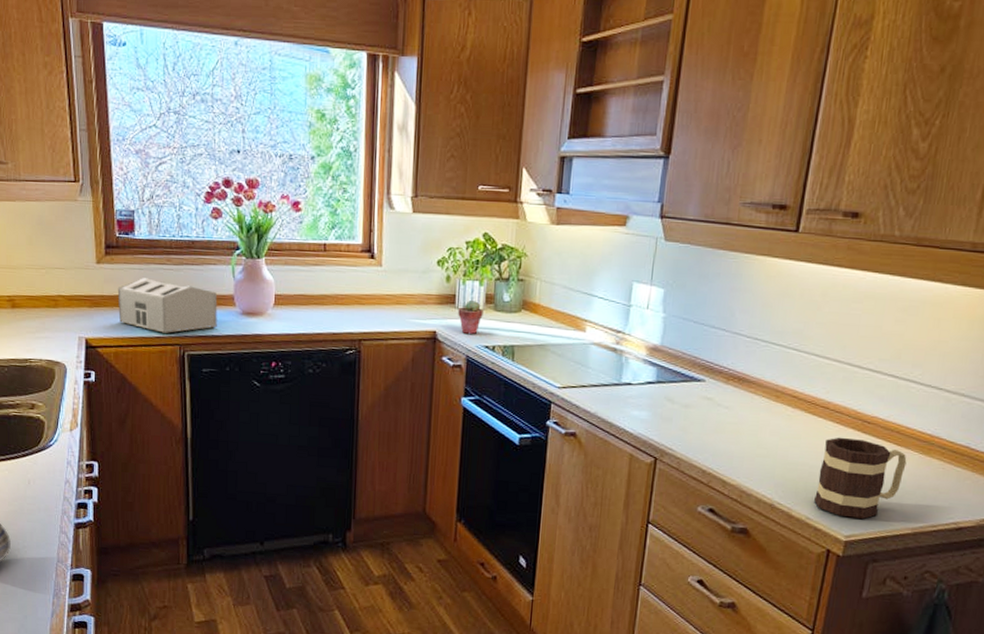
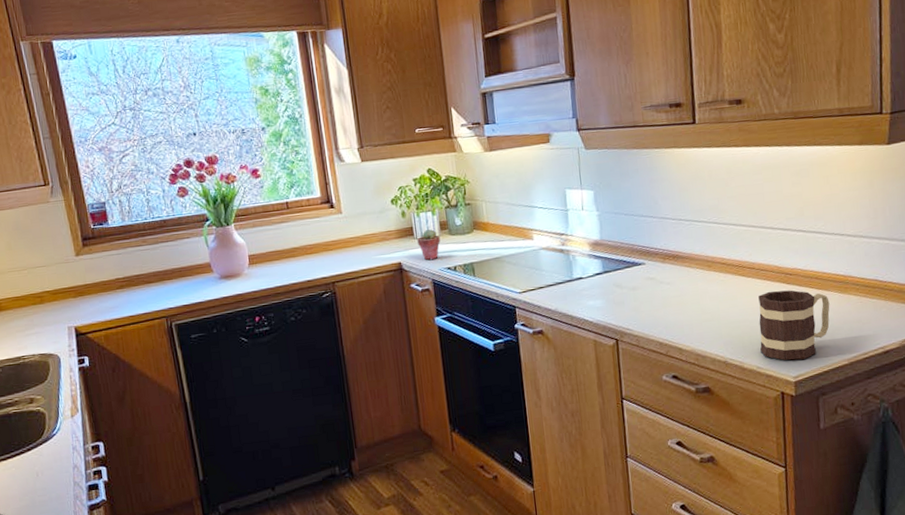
toaster: present [117,278,218,333] -> none [99,261,199,309]

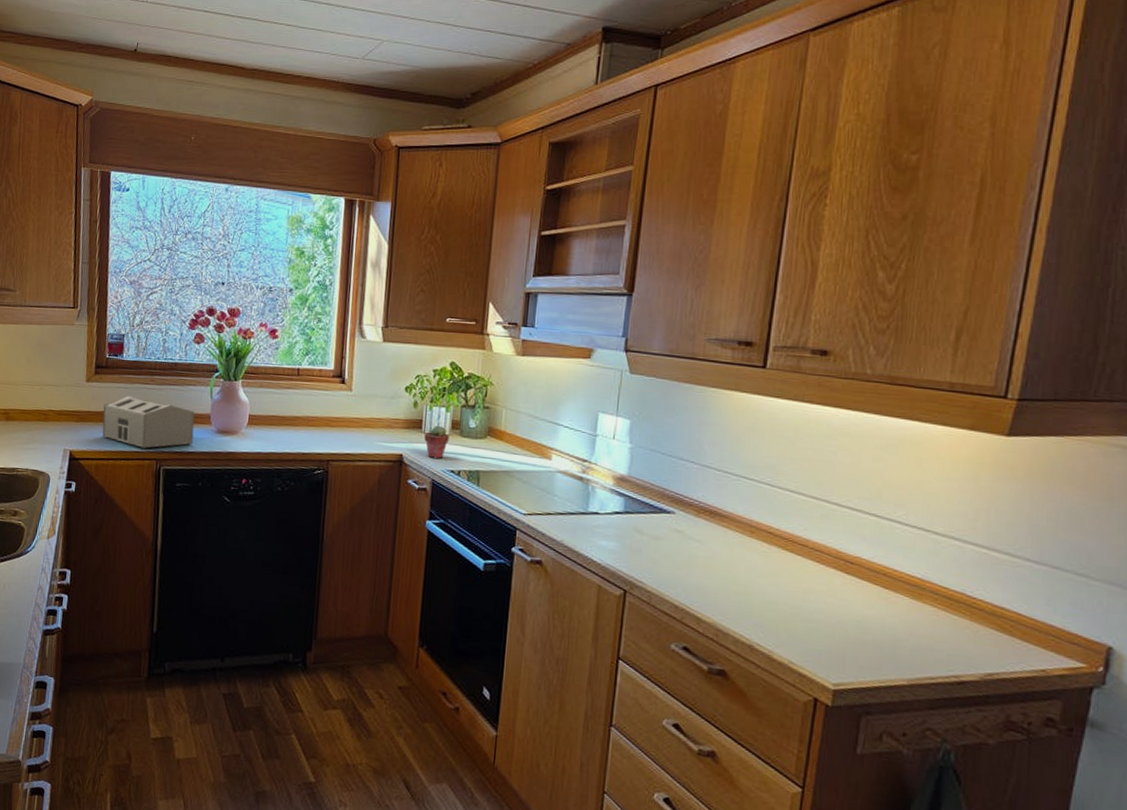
toaster: none [99,261,199,309] -> present [102,396,195,448]
mug: present [758,290,830,360] -> none [797,577,896,666]

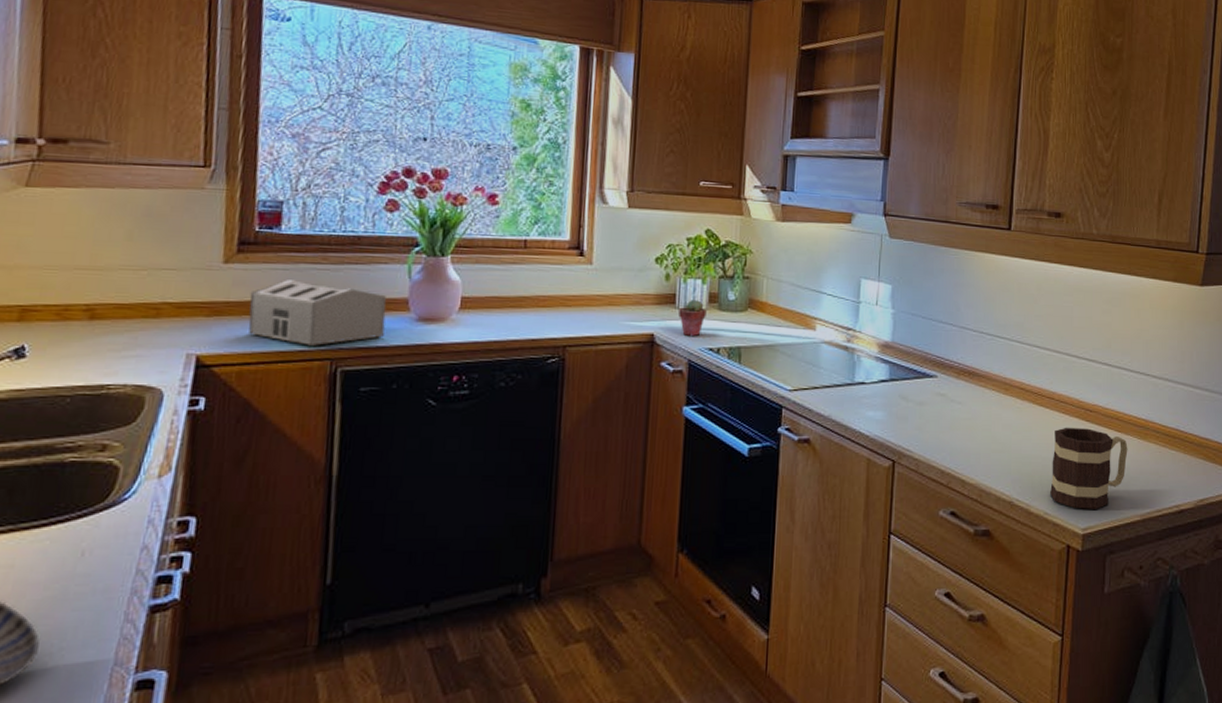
mug: none [797,577,896,666] -> present [1050,427,1128,509]

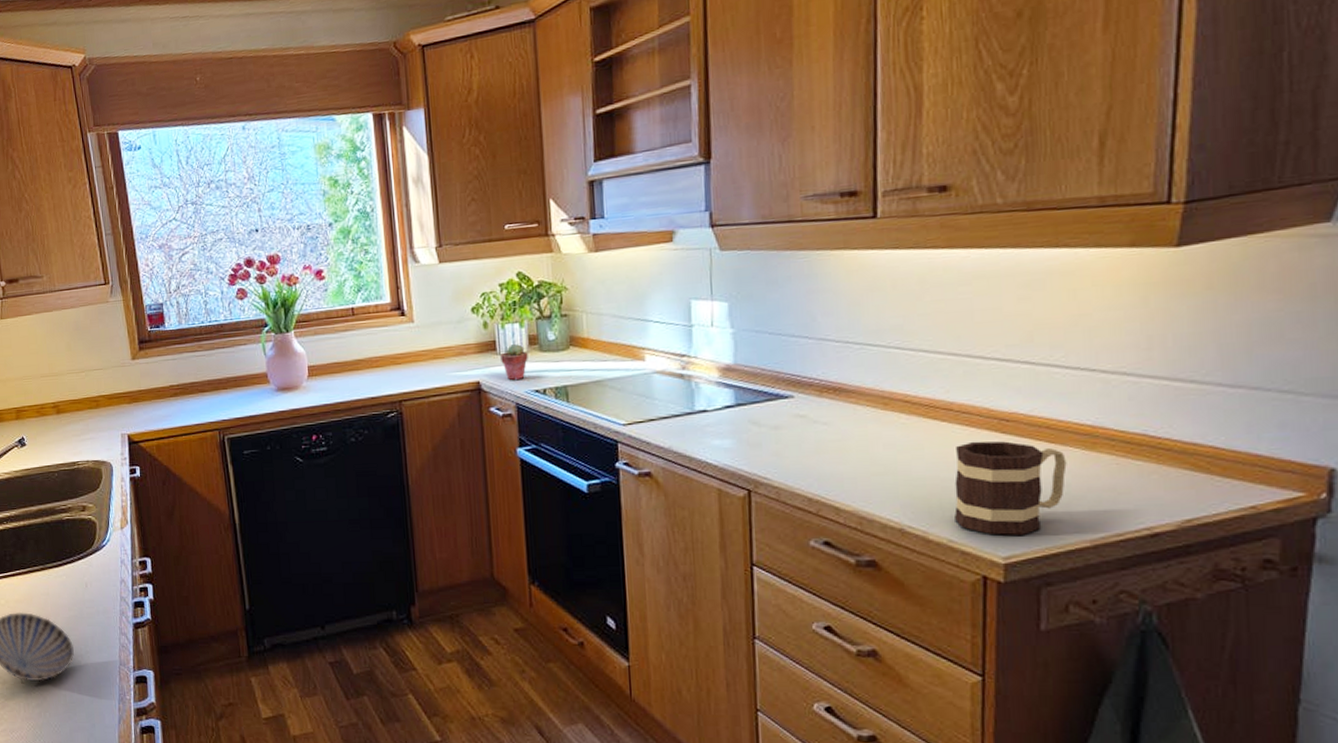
toaster: present [248,280,387,346] -> none [154,367,254,420]

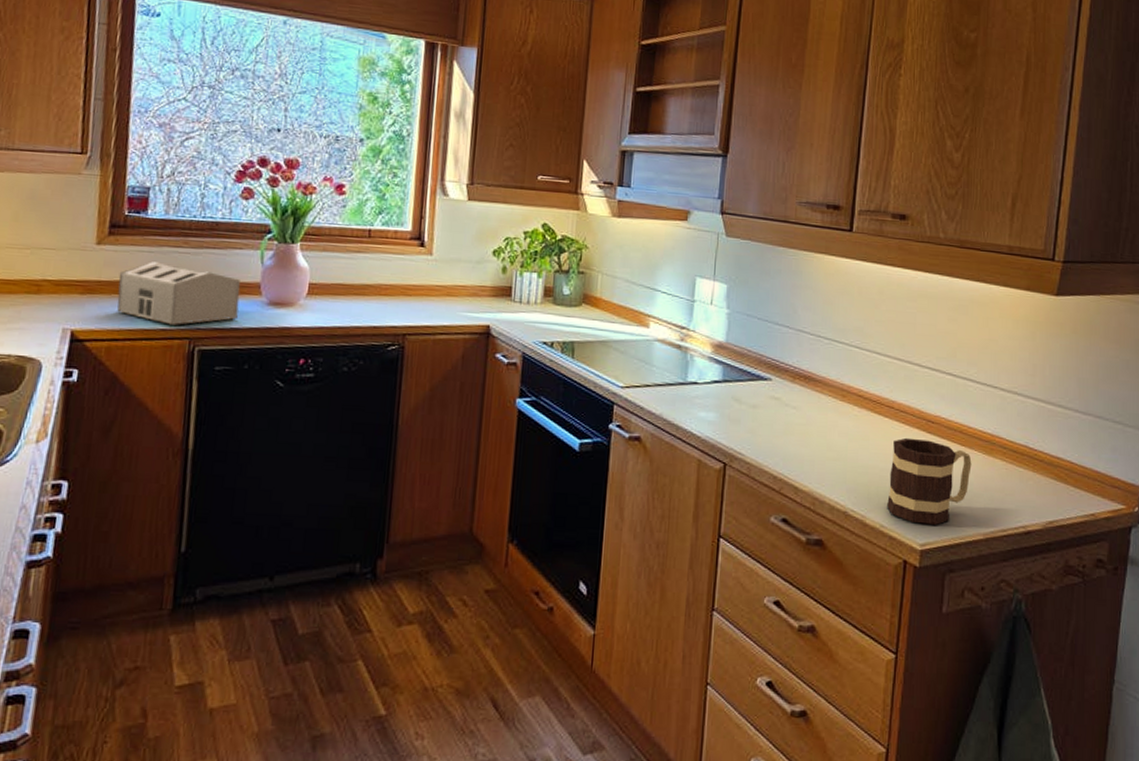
toaster: none [154,367,254,420] -> present [117,262,240,325]
potted succulent: present [500,343,528,380] -> none [514,292,542,329]

